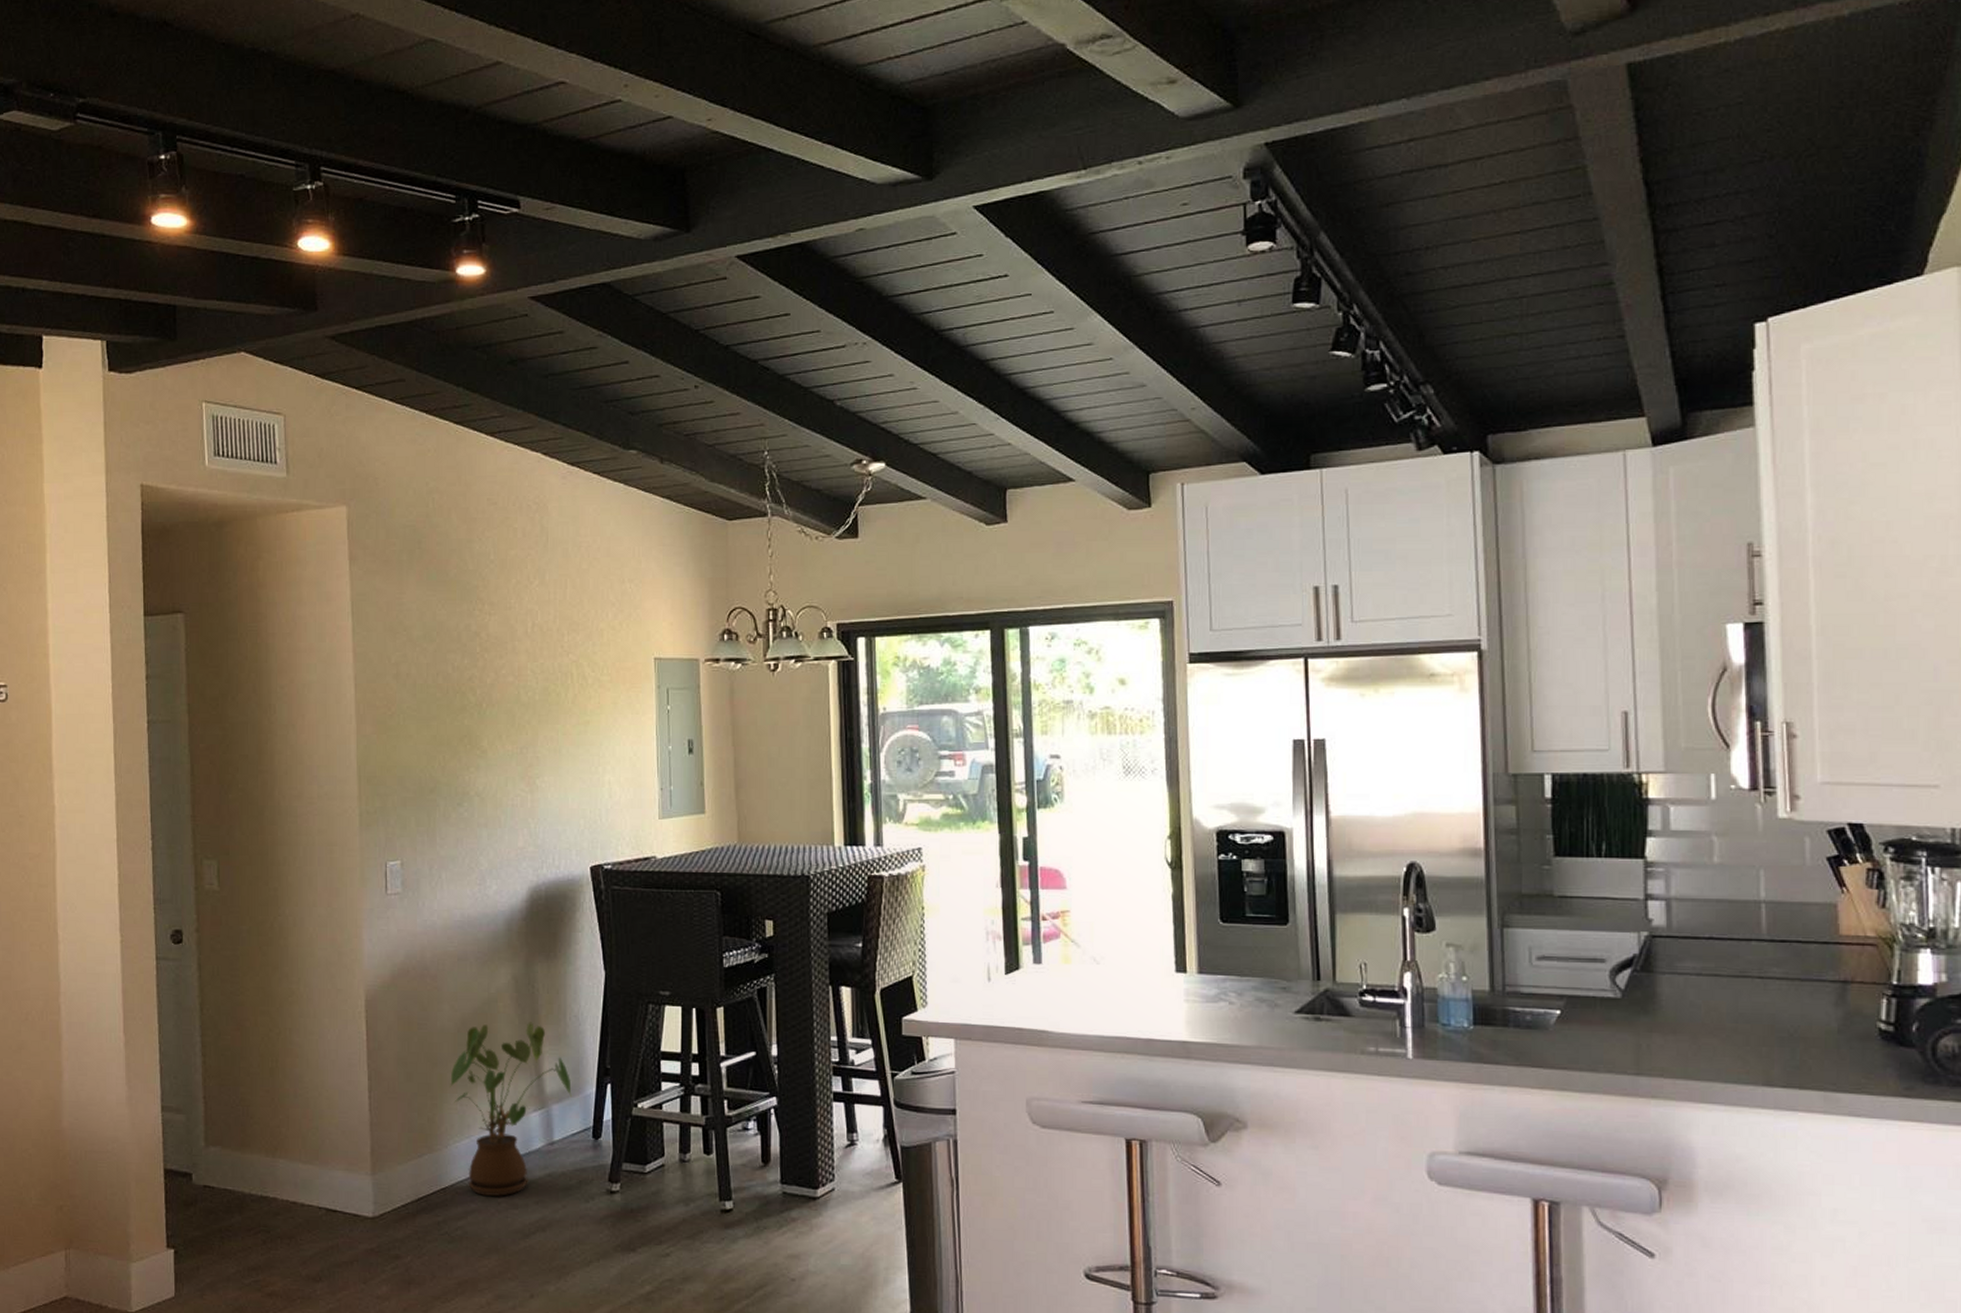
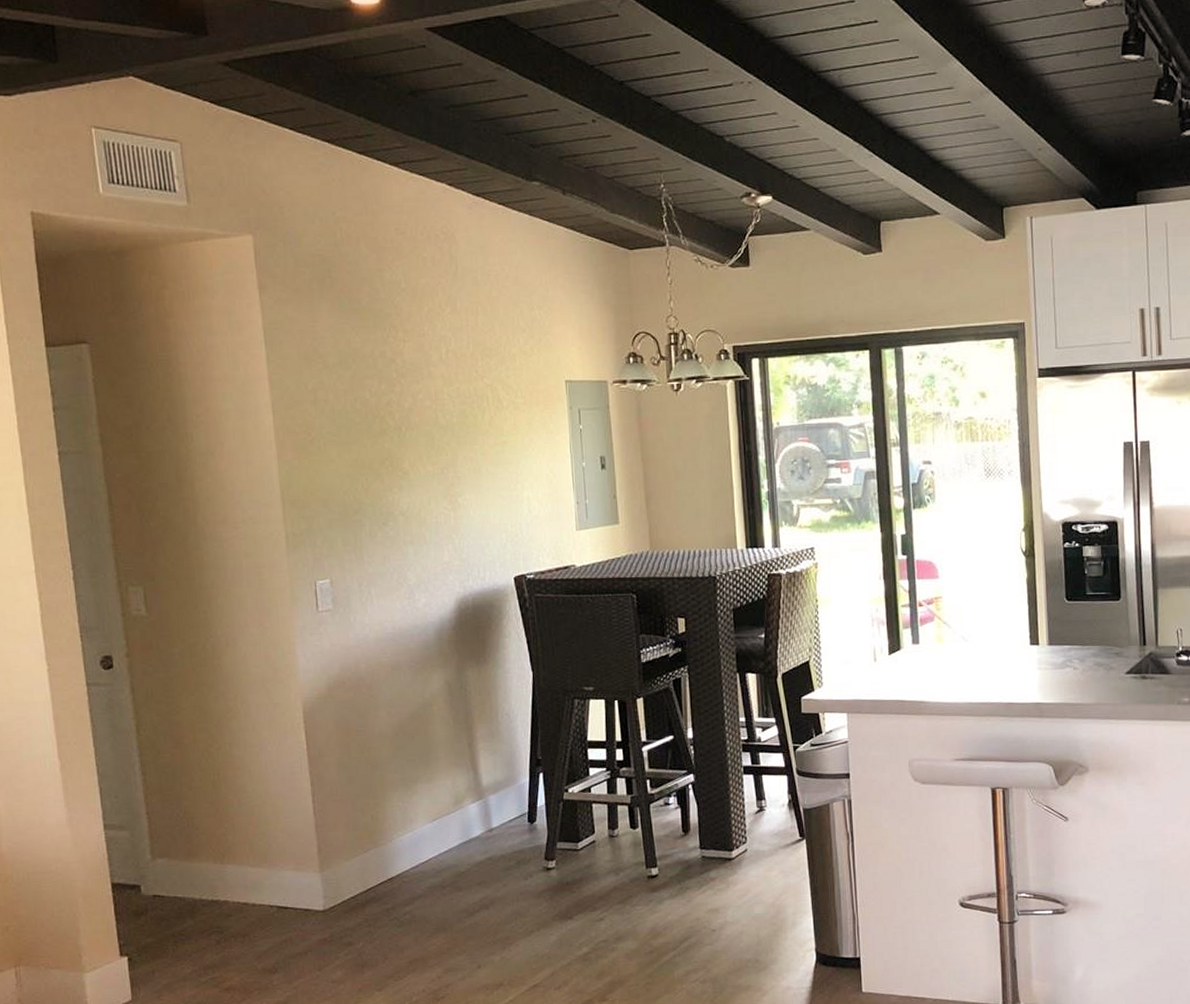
house plant: present [449,1022,572,1197] -> none [390,722,507,883]

